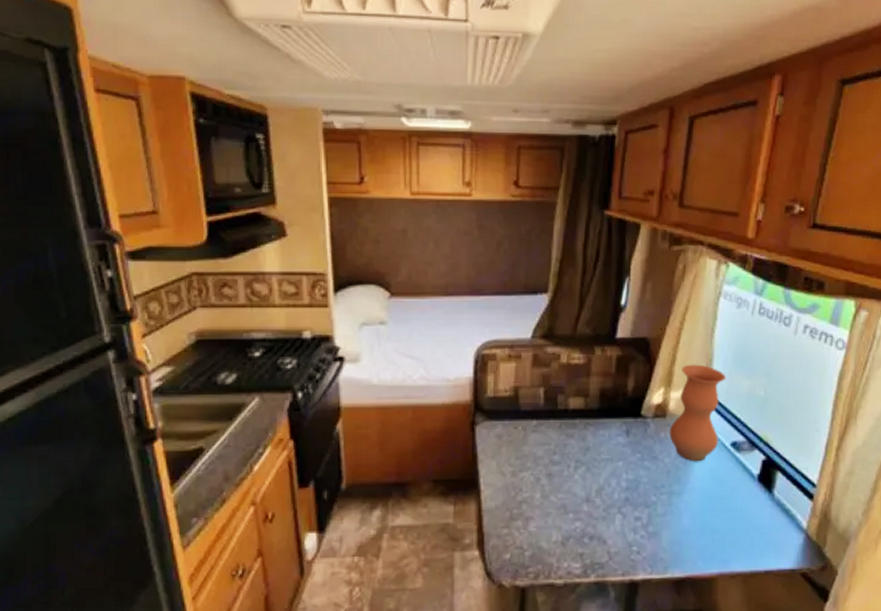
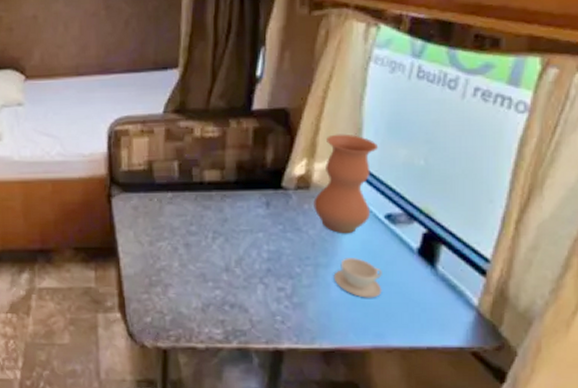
teacup: none [685,485,728,525] -> present [333,258,382,298]

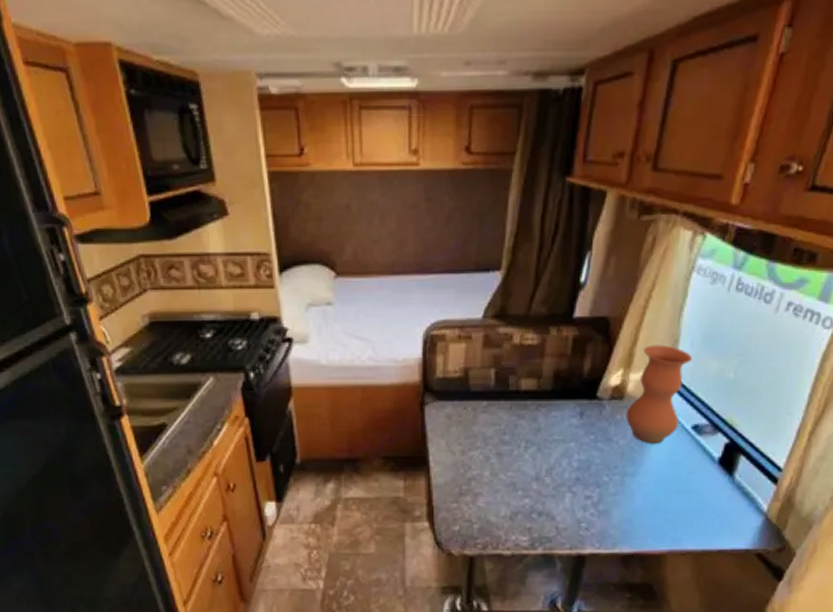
teacup: present [333,258,382,298] -> none [638,467,684,505]

